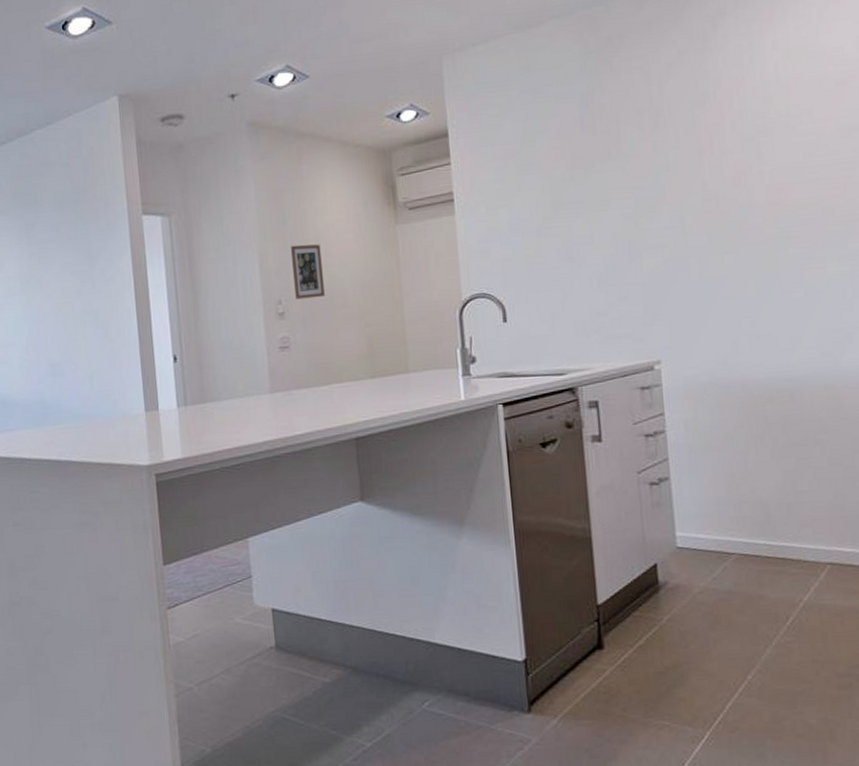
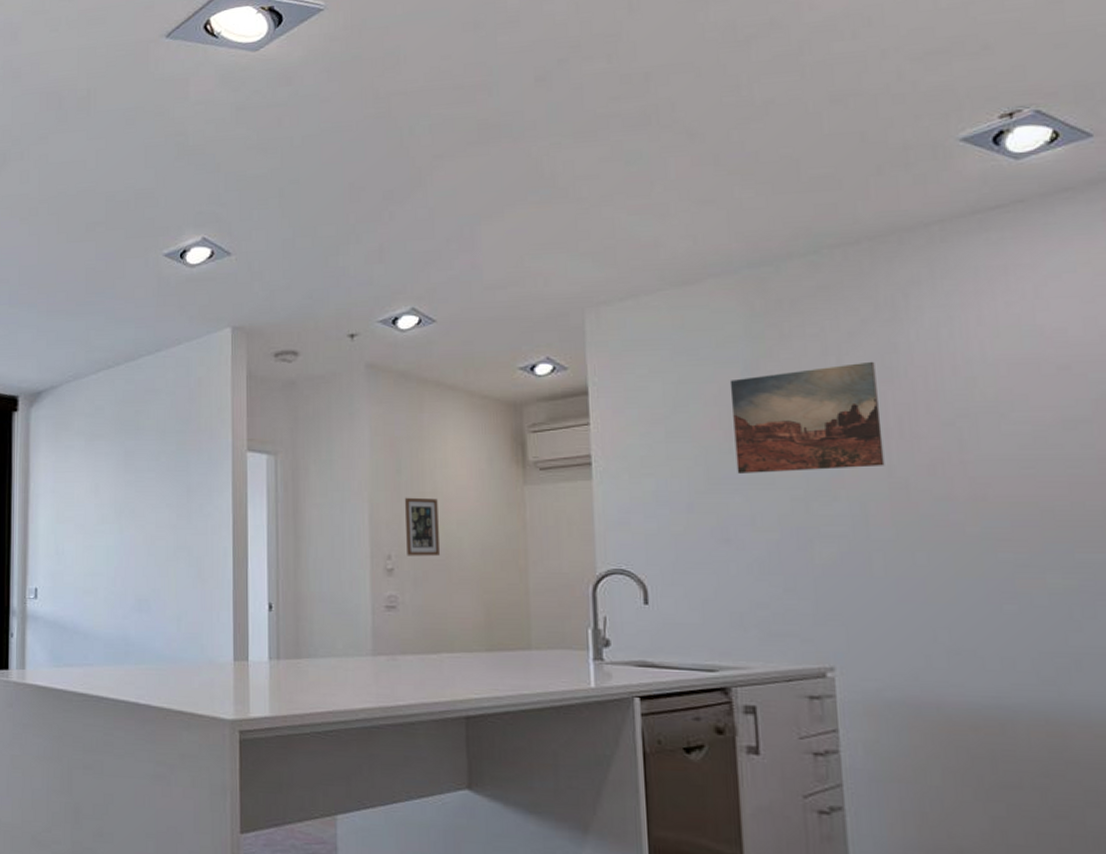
wall art: none [569,88,699,198] -> present [729,361,885,474]

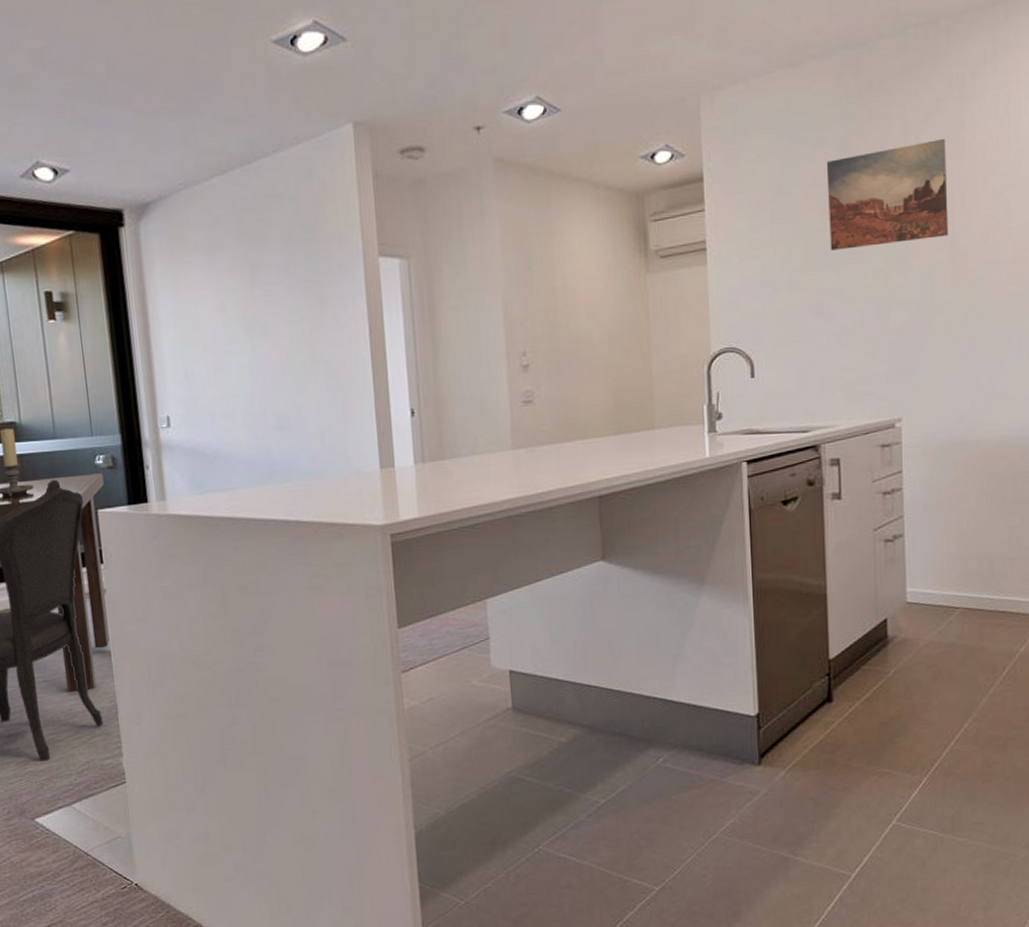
picture frame: present [404,497,439,557] -> none [536,292,571,351]

